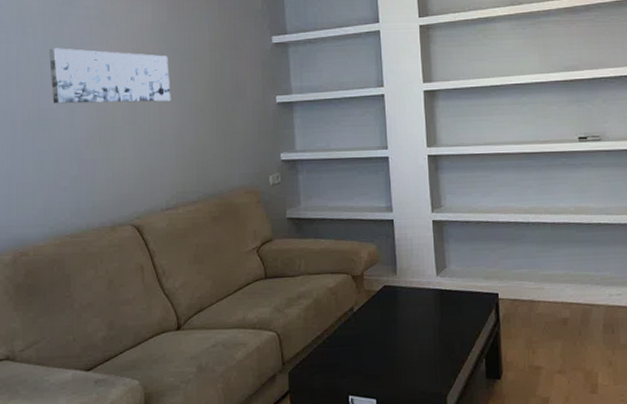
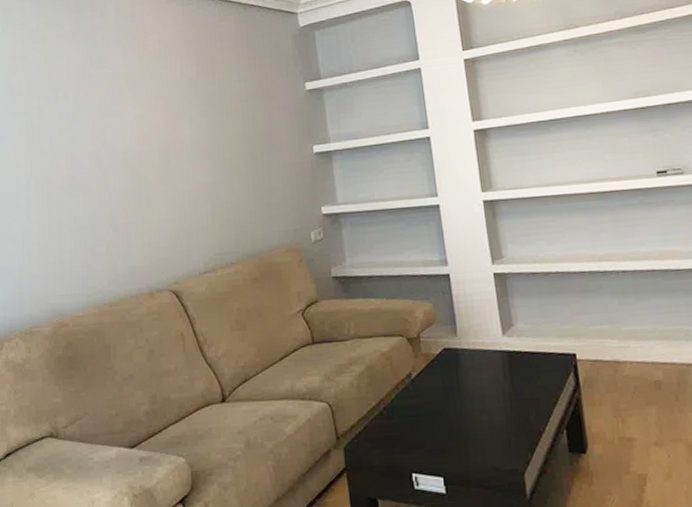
wall art: present [49,48,171,104] -> none [80,110,204,168]

